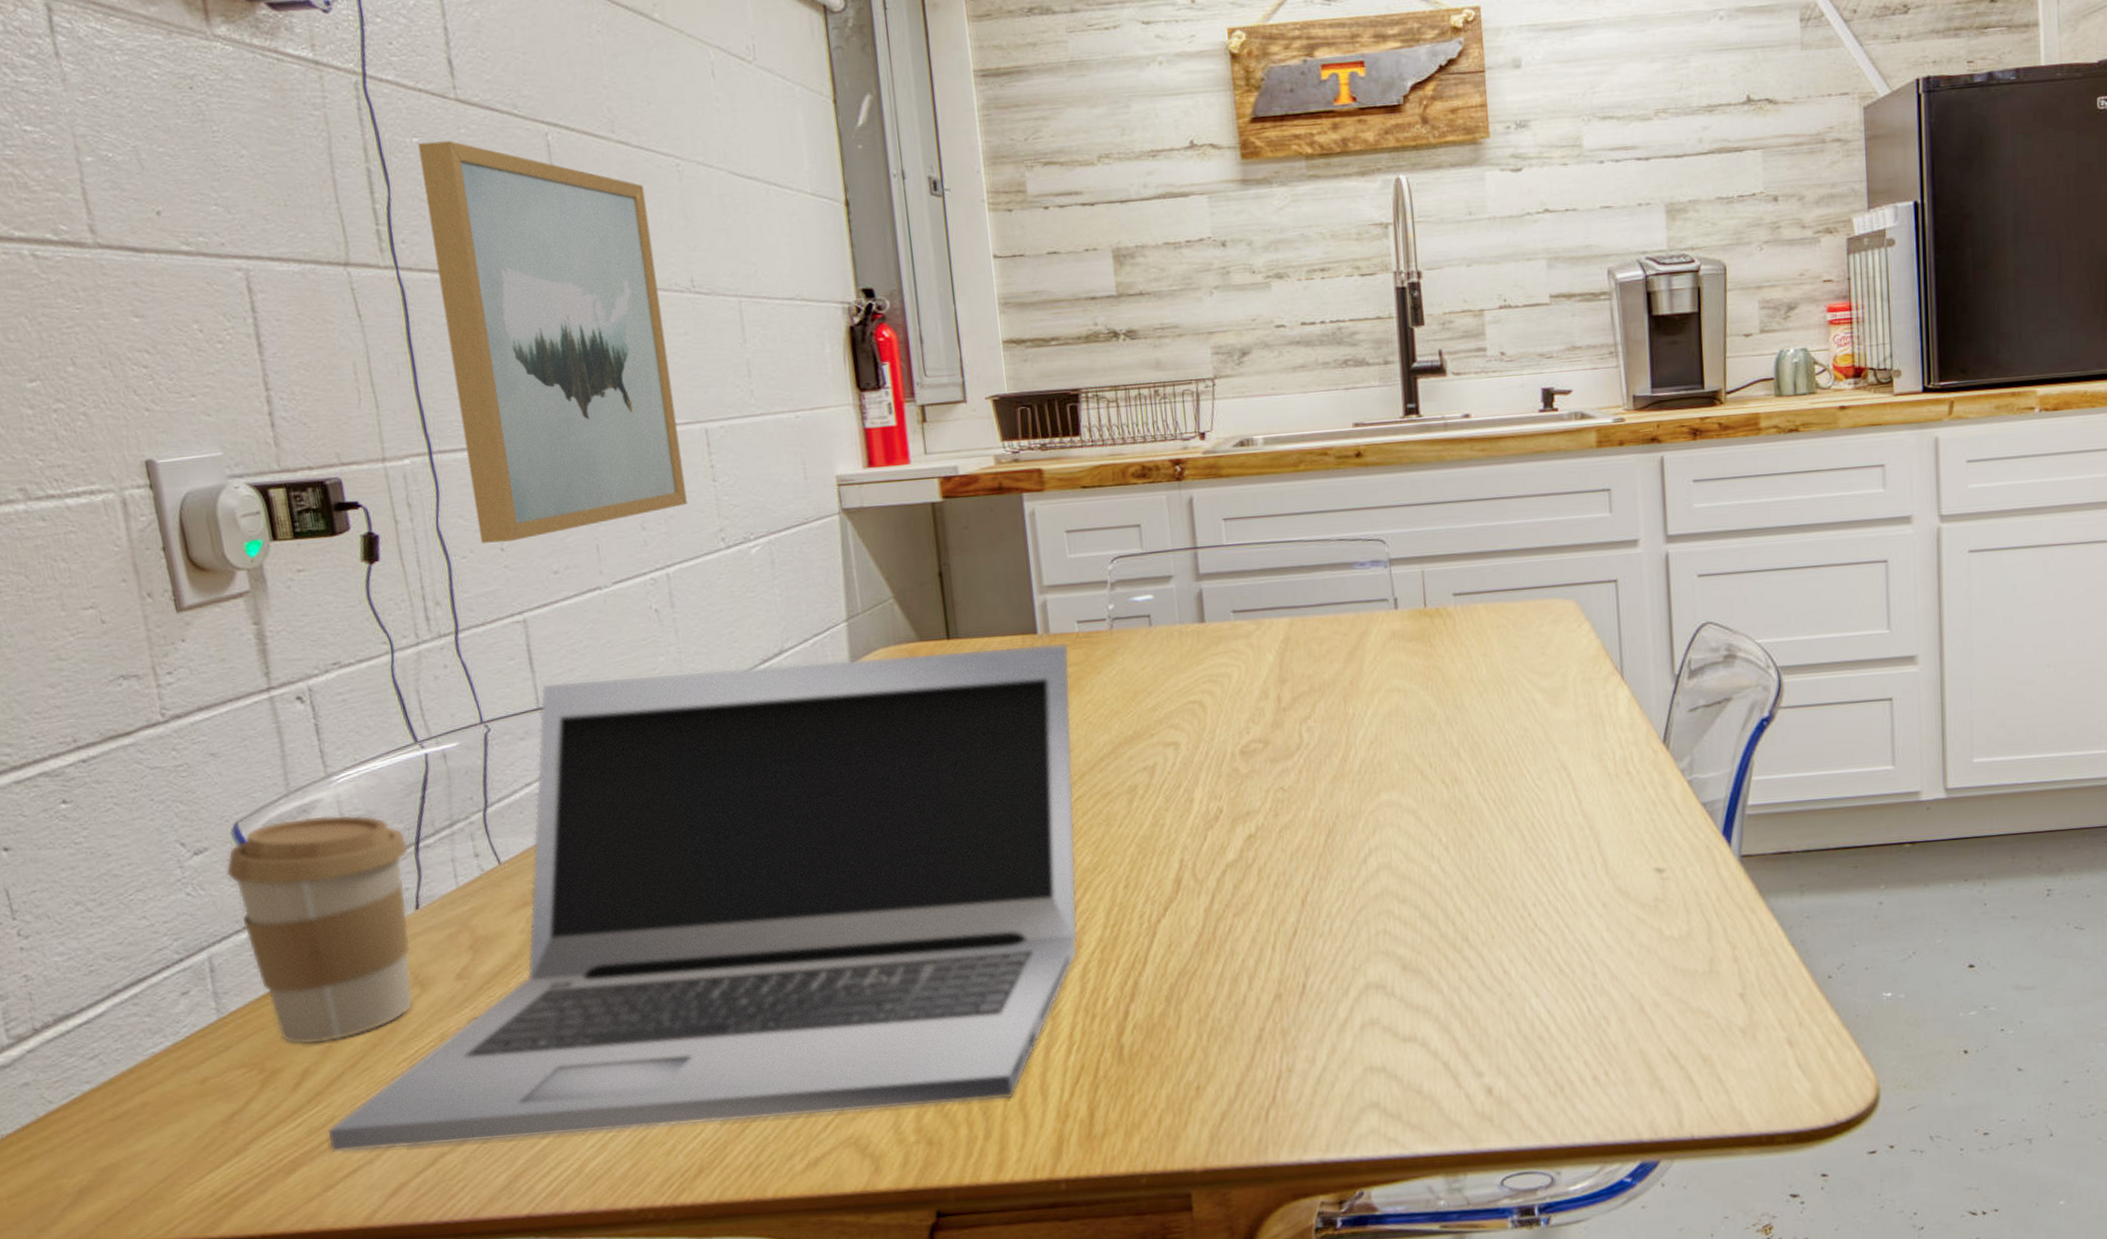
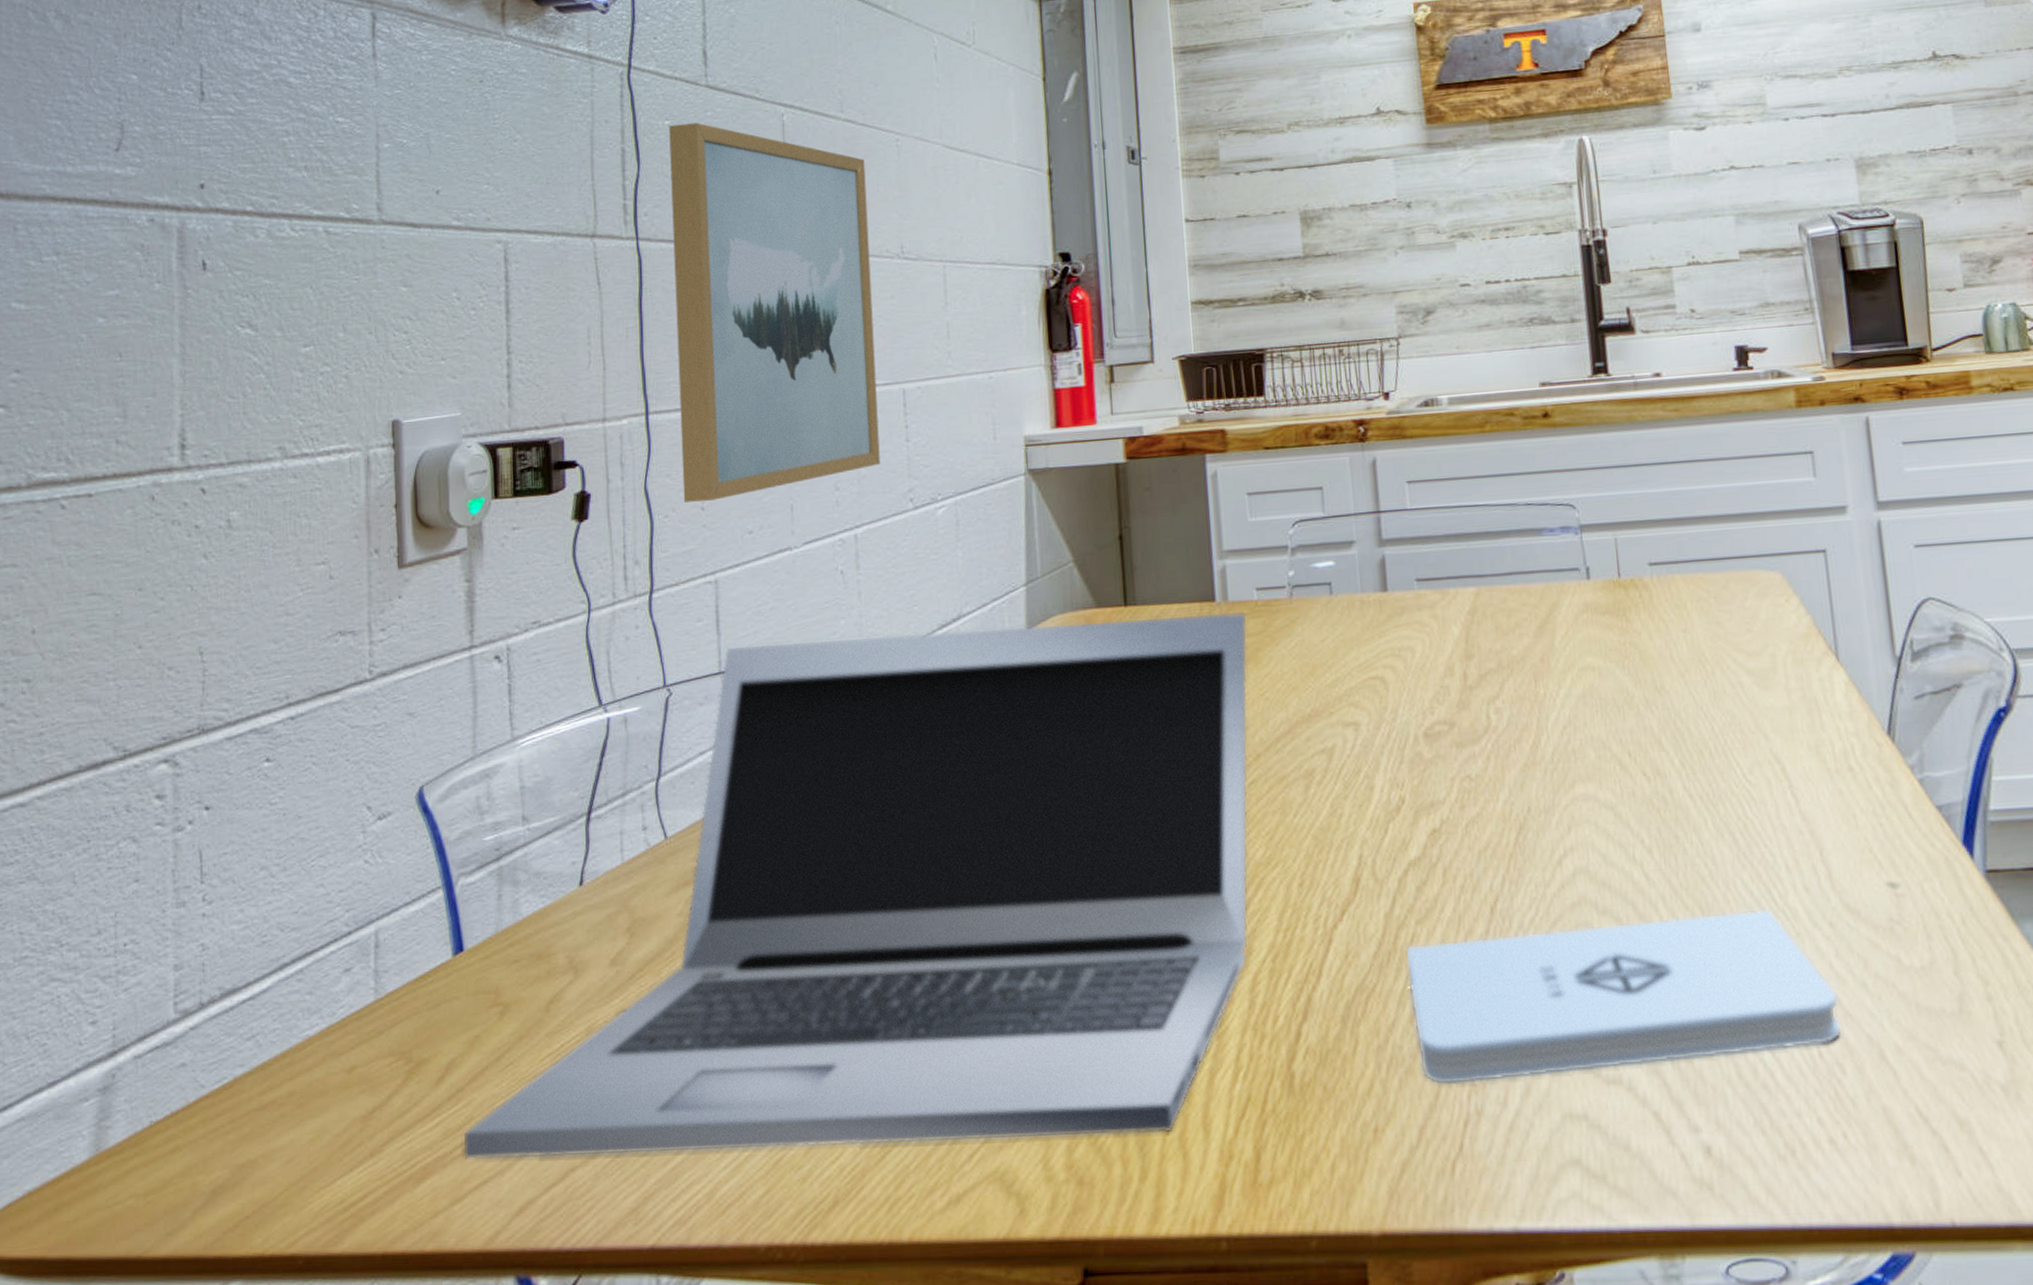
coffee cup: present [225,814,413,1045] -> none [405,780,580,1033]
notepad: none [1223,893,1609,1049] -> present [1404,909,1843,1085]

